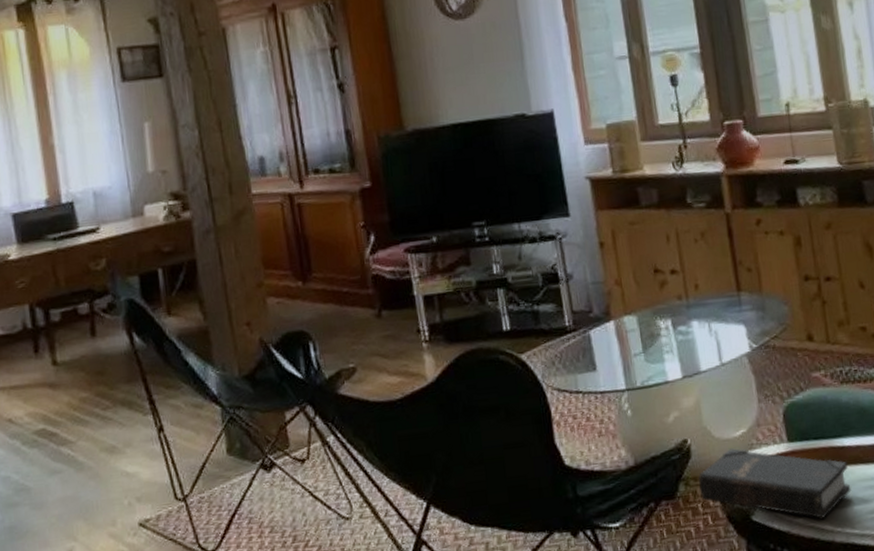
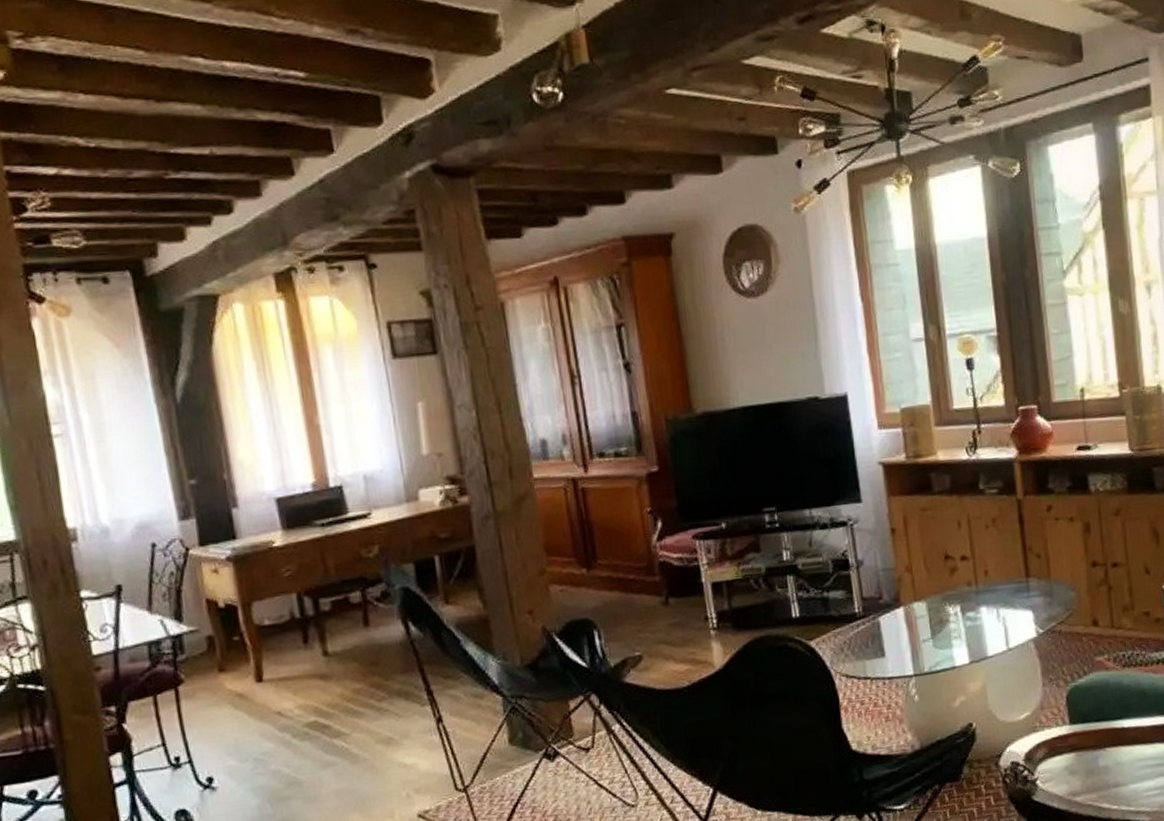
hardback book: present [698,448,851,519] -> none [982,731,1129,797]

